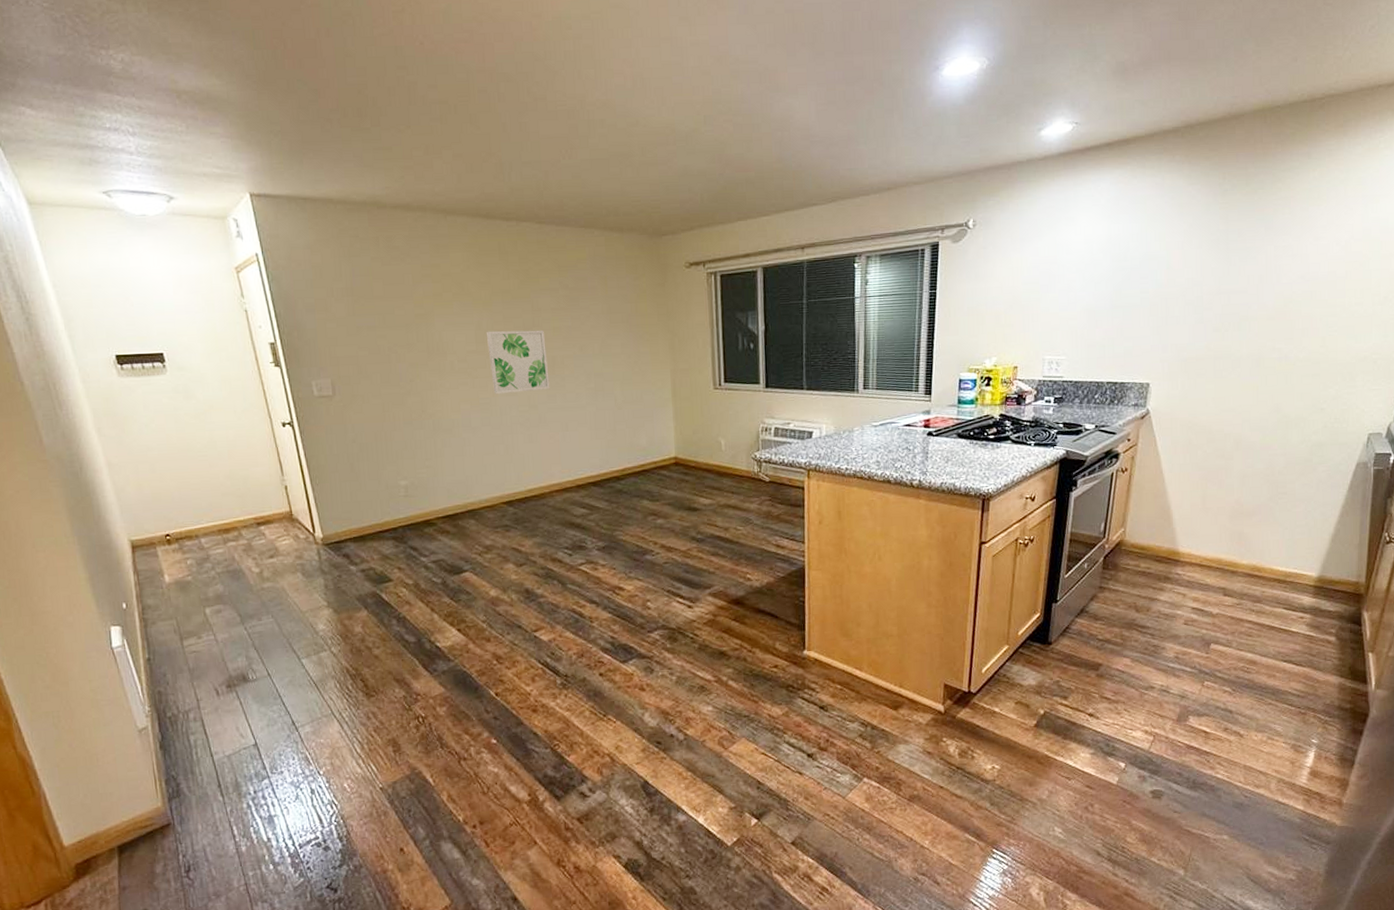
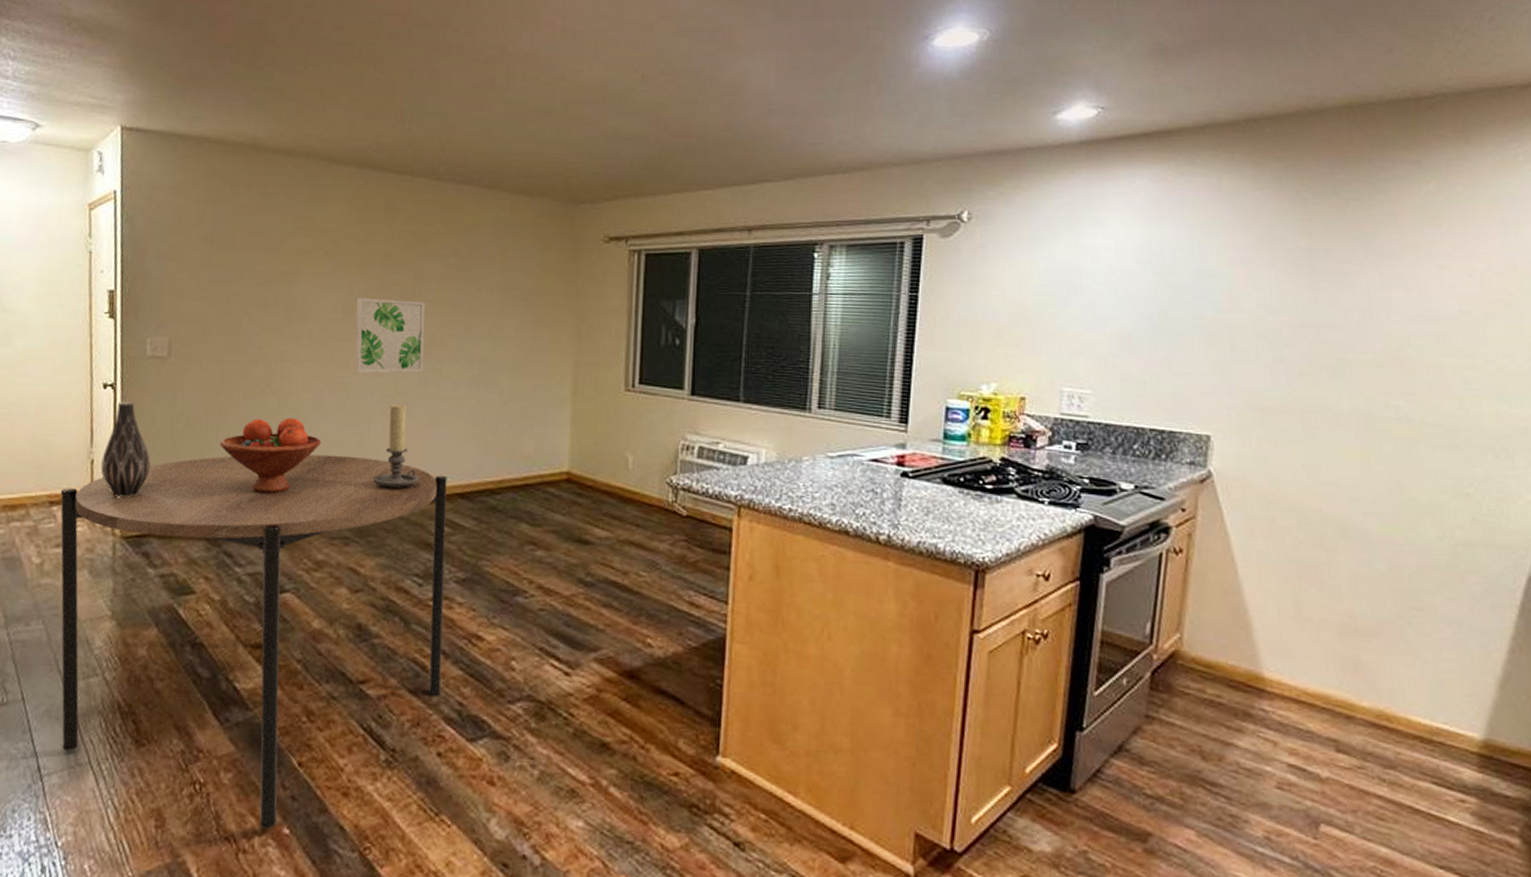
dining table: none [264,462,597,742] -> present [60,454,447,829]
vase: none [293,436,337,514] -> present [100,402,151,498]
fruit bowl: none [391,436,475,498] -> present [220,417,321,493]
candle holder: none [521,416,558,485] -> present [373,403,419,490]

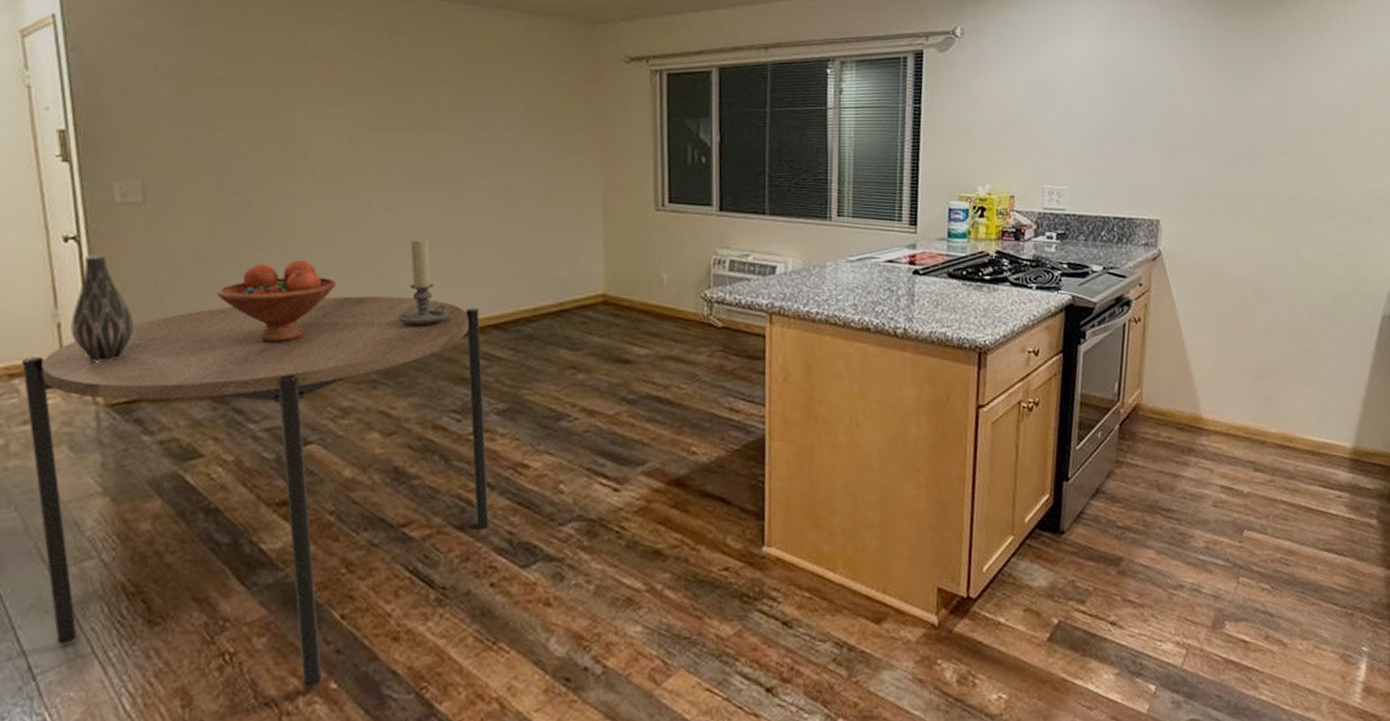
wall art: present [355,297,426,374] -> none [363,127,444,208]

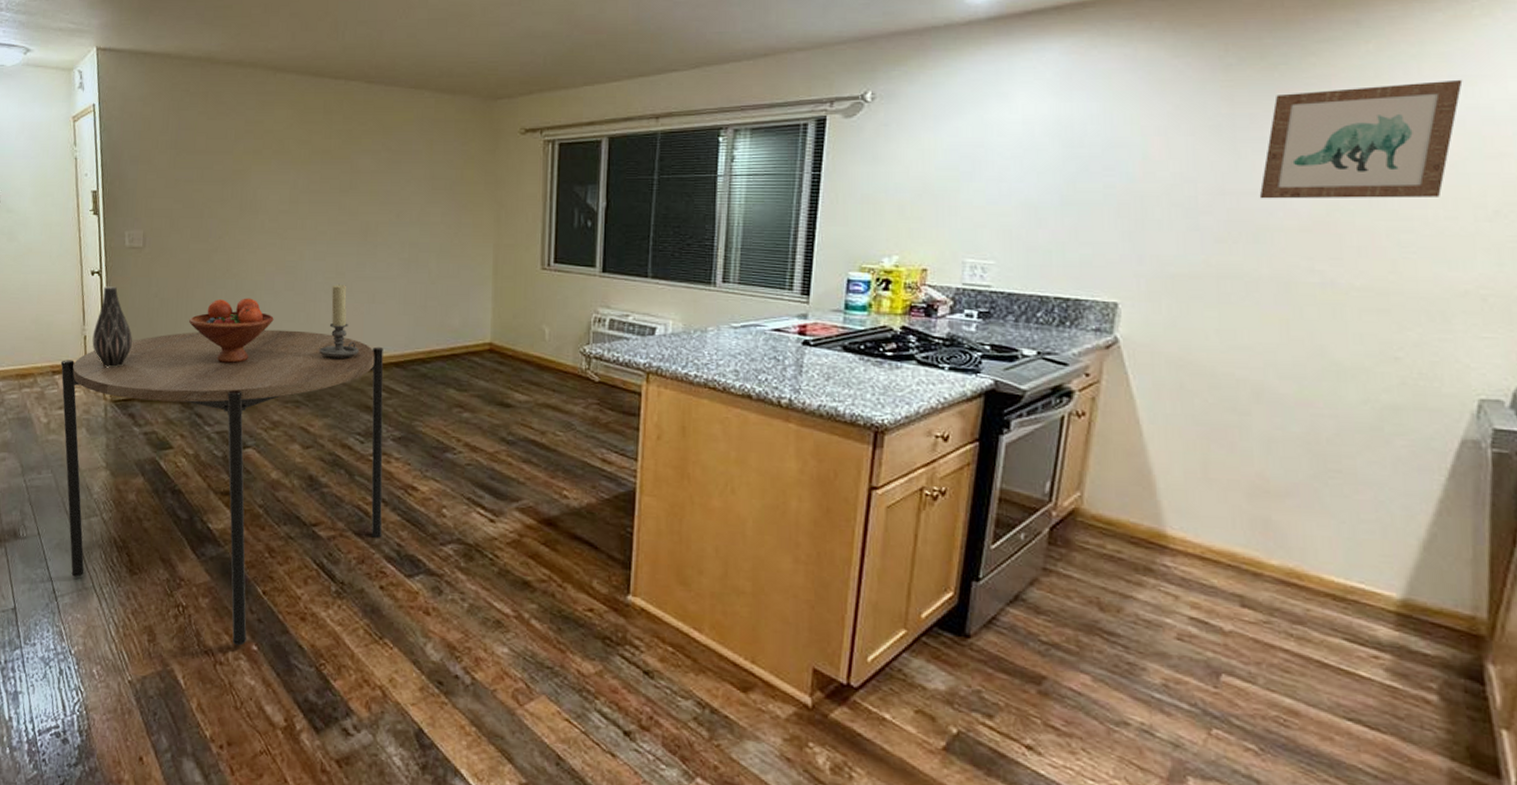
wall art: none [1251,31,1371,127] -> present [1259,79,1463,199]

